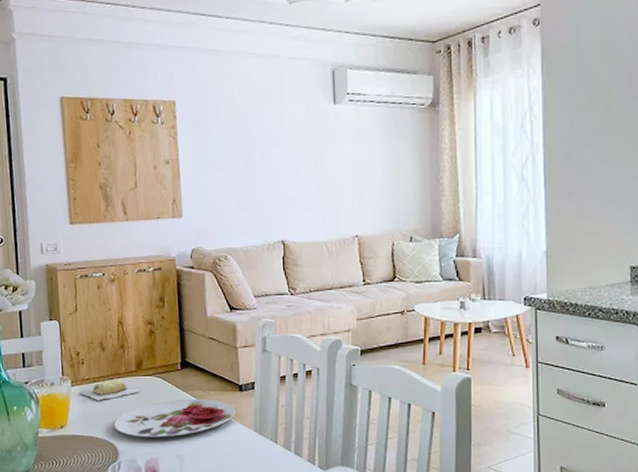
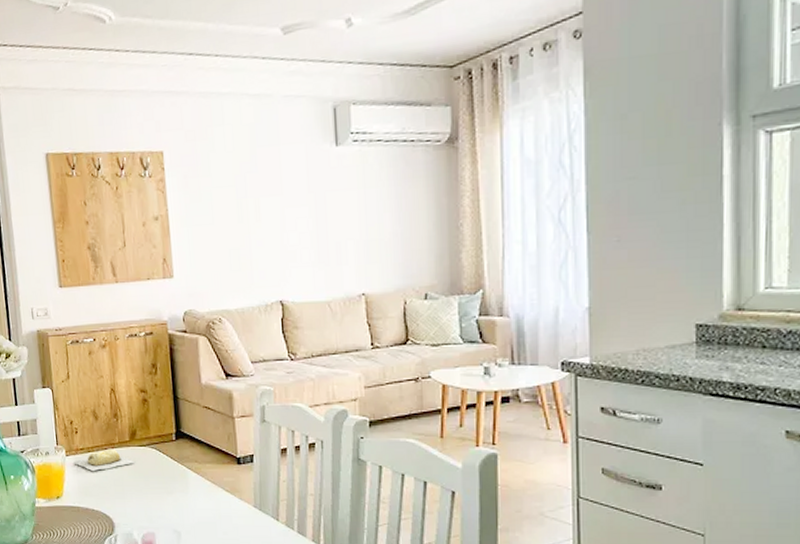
plate: present [113,398,236,437] -> none [108,471,234,511]

